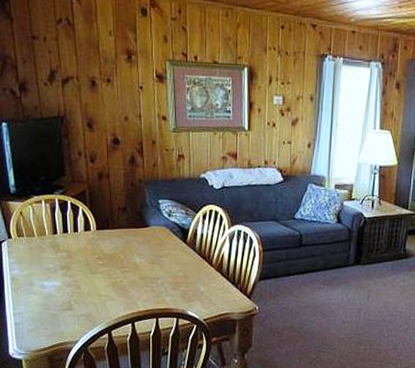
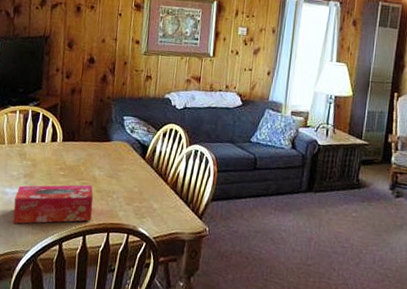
tissue box: none [55,273,138,316] -> present [13,185,94,224]

